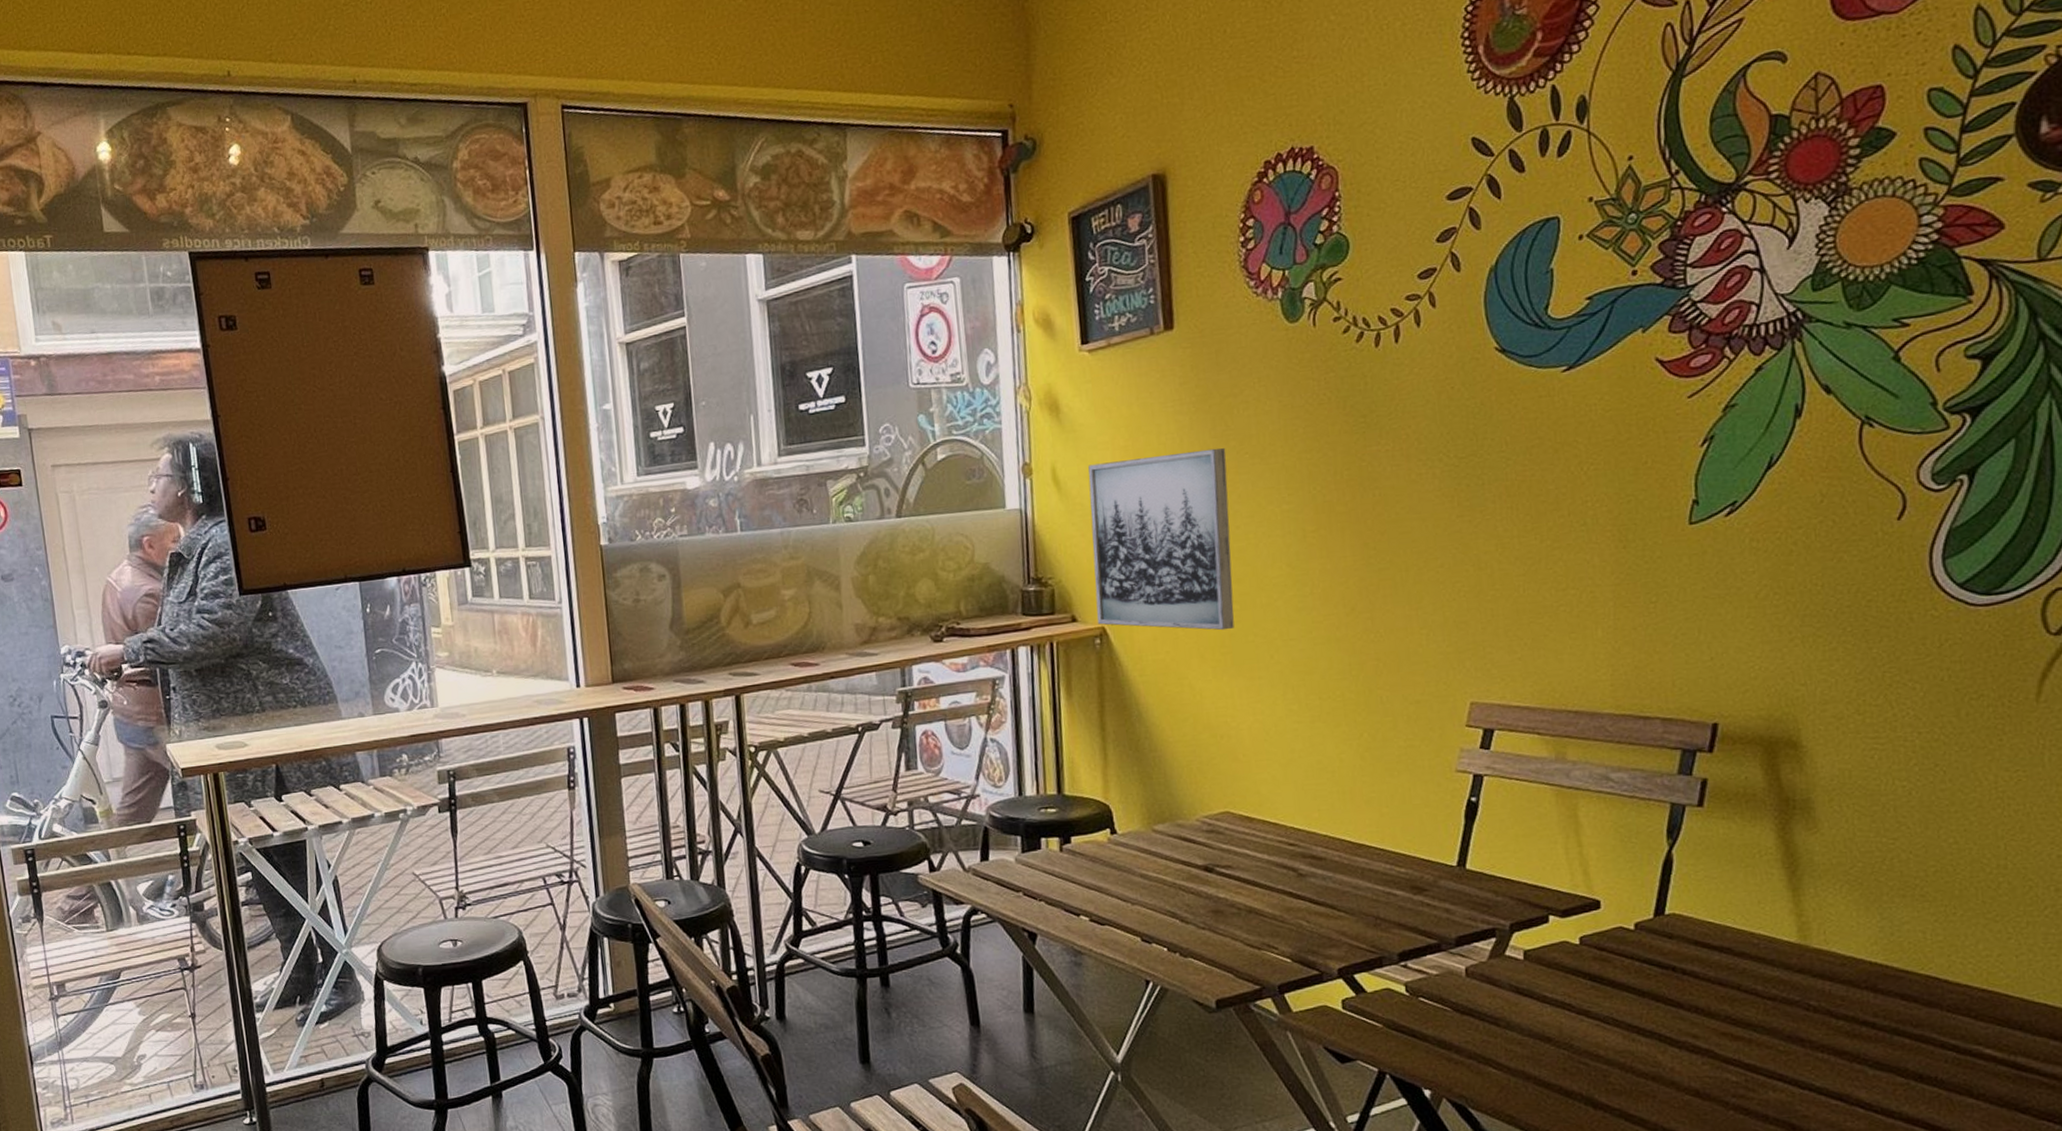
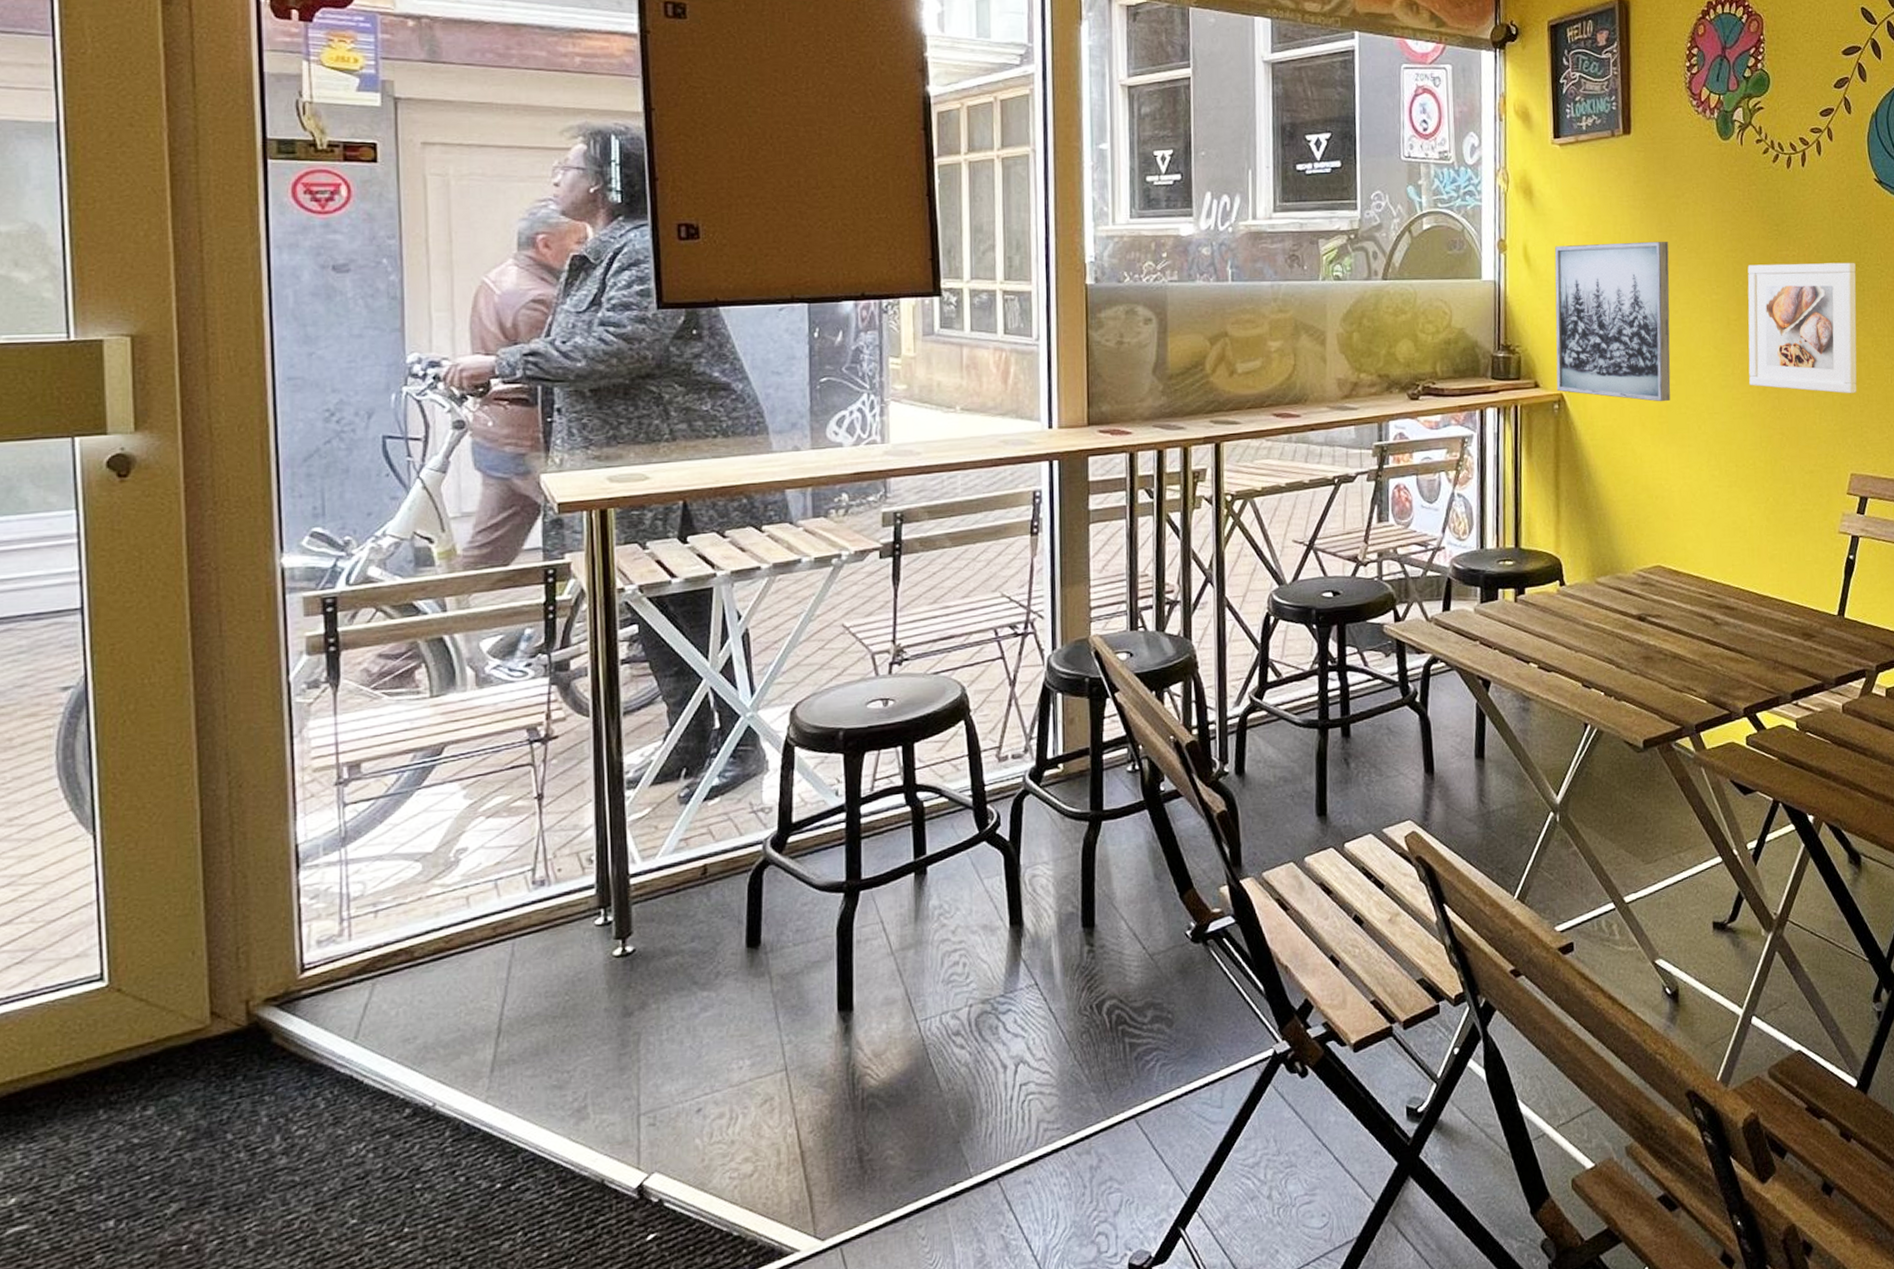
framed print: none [1327,451,1477,609] -> present [1747,262,1857,394]

